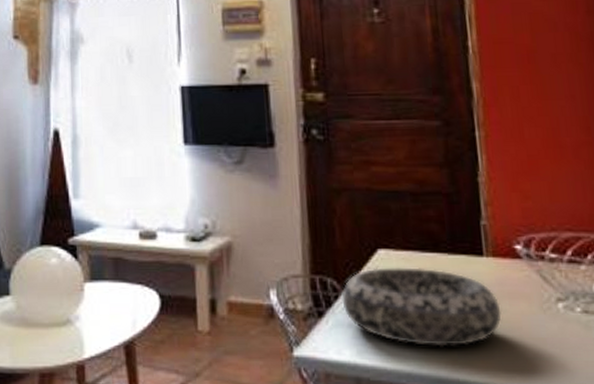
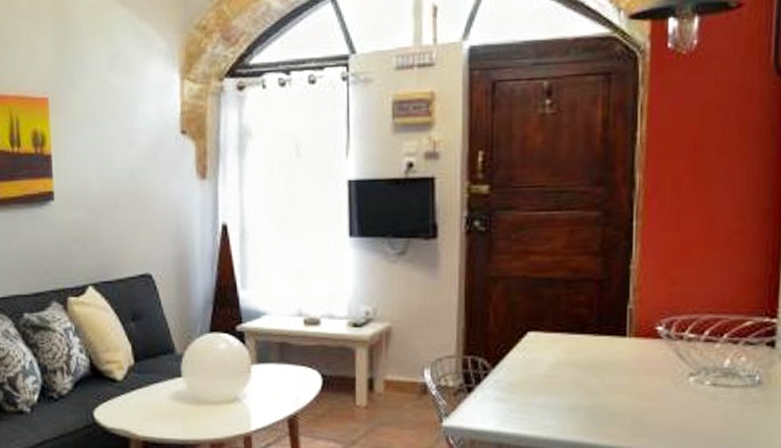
decorative bowl: present [341,267,502,347] -> none [491,348,637,417]

